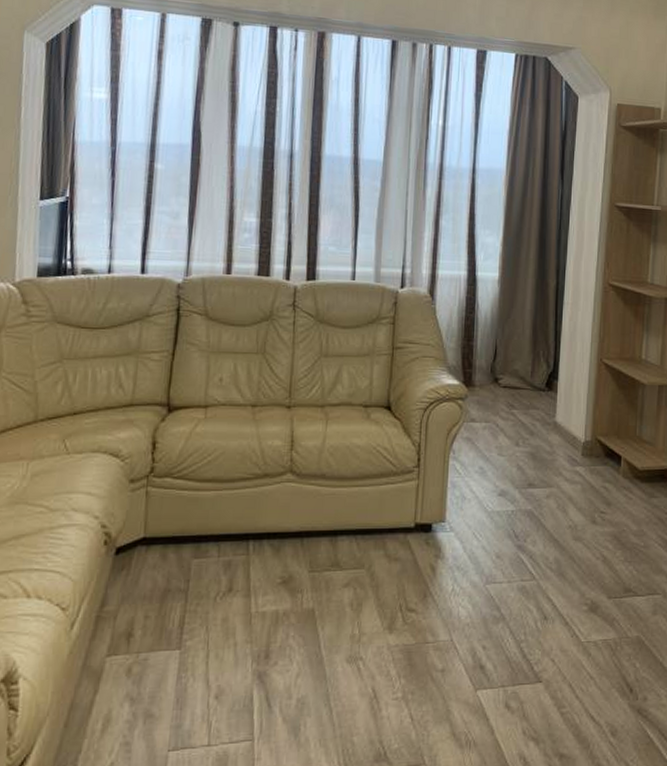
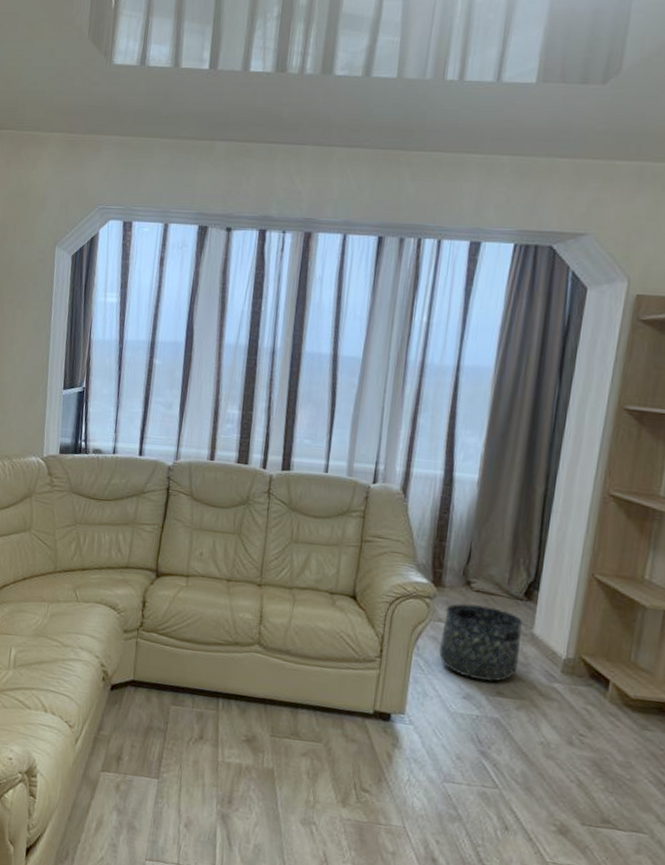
basket: none [473,399,547,474] -> present [438,603,524,682]

